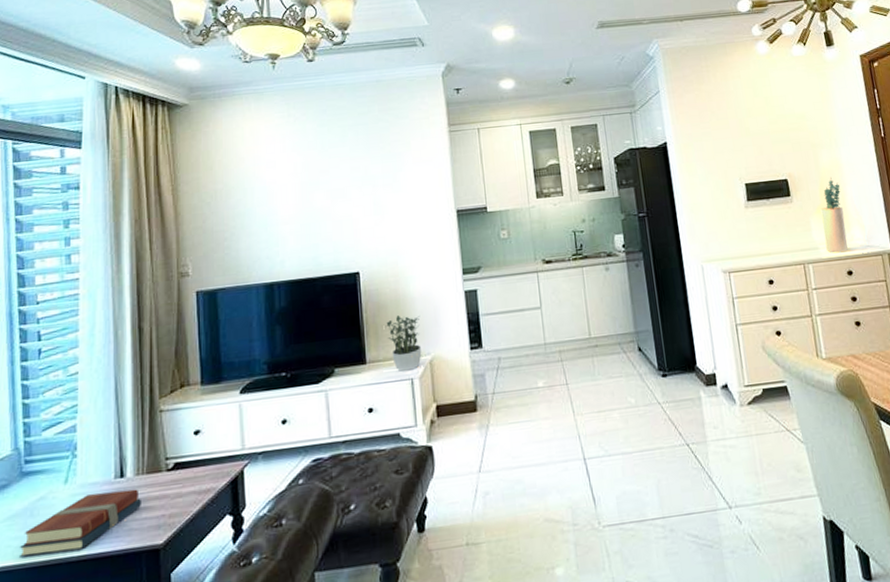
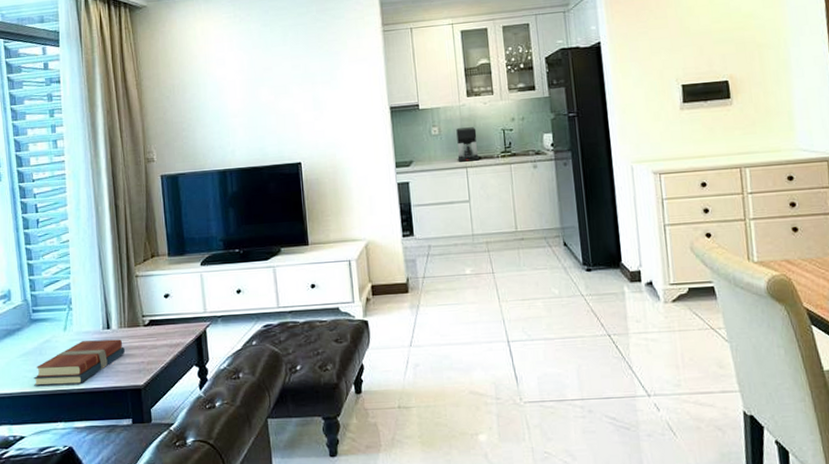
potted plant: present [385,315,422,372] -> none [324,203,358,254]
coffee maker: none [526,229,550,267] -> present [456,127,479,162]
vase: present [820,177,849,253] -> none [762,79,791,158]

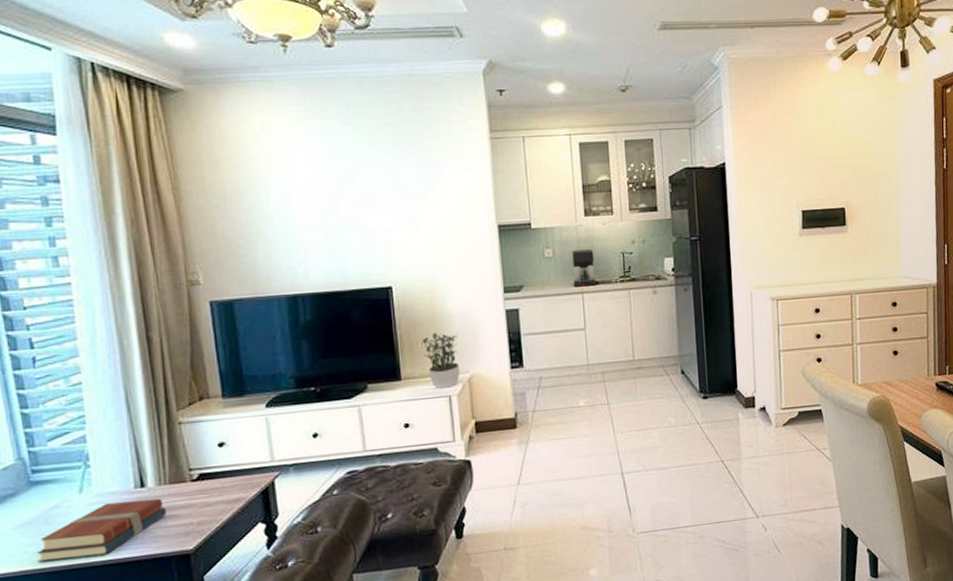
potted plant: none [324,203,358,254] -> present [420,333,460,389]

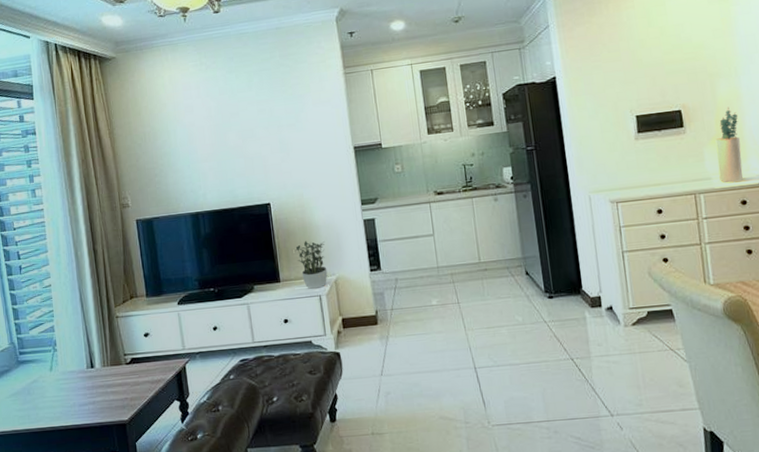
books: present [37,498,166,562] -> none [23,377,109,424]
coffee maker: present [572,249,596,287] -> none [418,163,442,198]
vase: none [874,207,897,285] -> present [715,107,744,183]

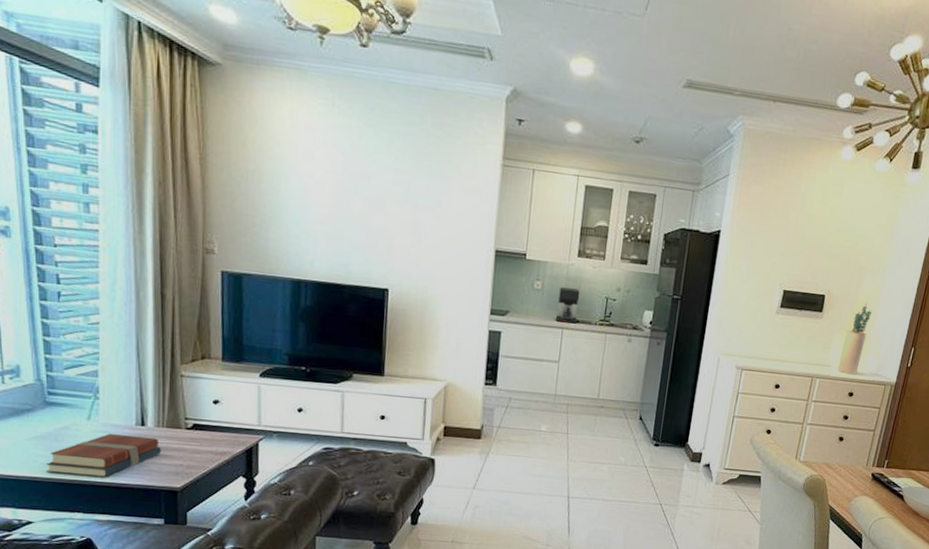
books: none [23,377,109,424] -> present [45,434,161,478]
potted plant: present [294,241,328,290] -> none [406,339,443,392]
coffee maker: none [418,163,442,198] -> present [555,287,580,324]

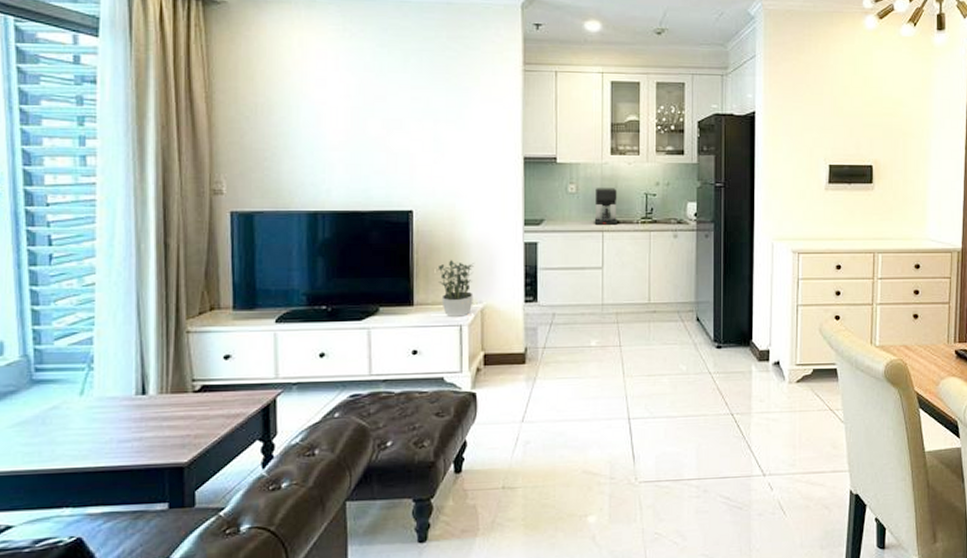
books: present [45,434,161,478] -> none [29,407,164,463]
potted plant: none [406,339,443,392] -> present [436,260,475,318]
vase: present [837,303,872,375] -> none [899,168,923,246]

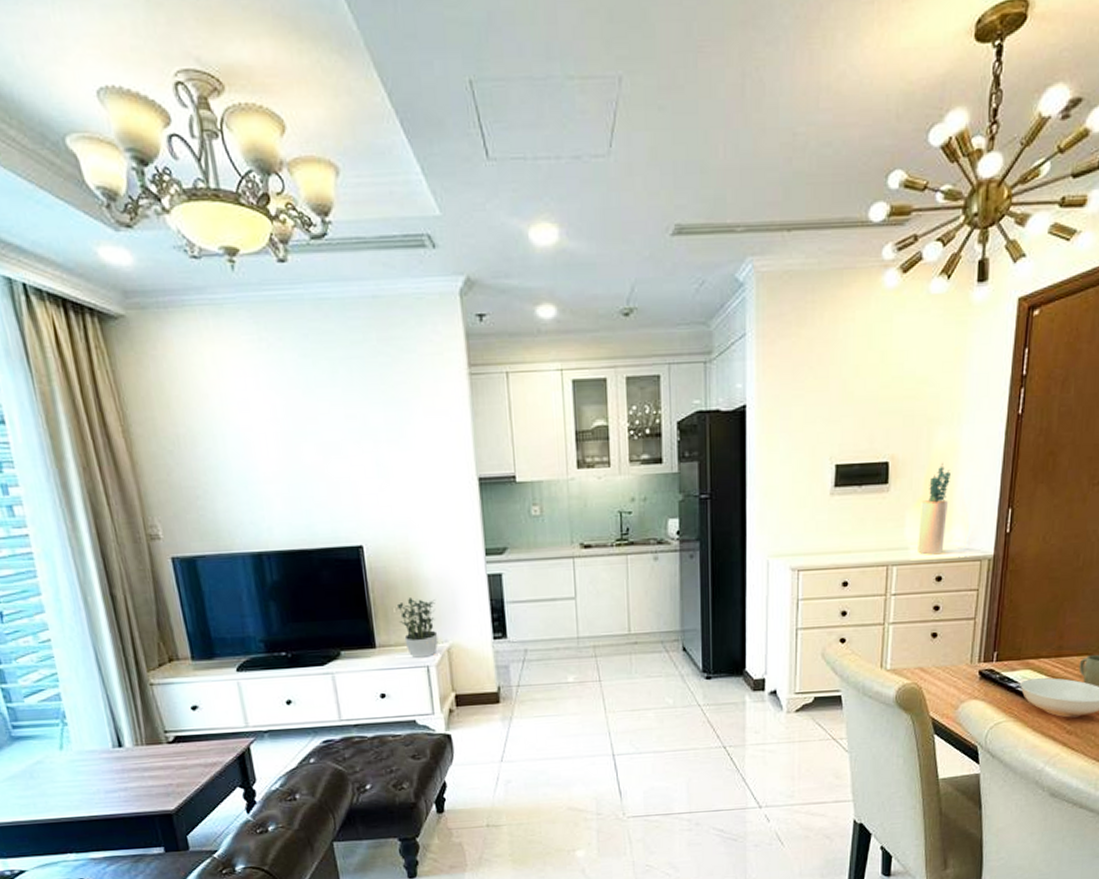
coffee maker: present [594,188,617,225] -> none [562,507,589,551]
vase: none [899,168,923,246] -> present [918,462,951,555]

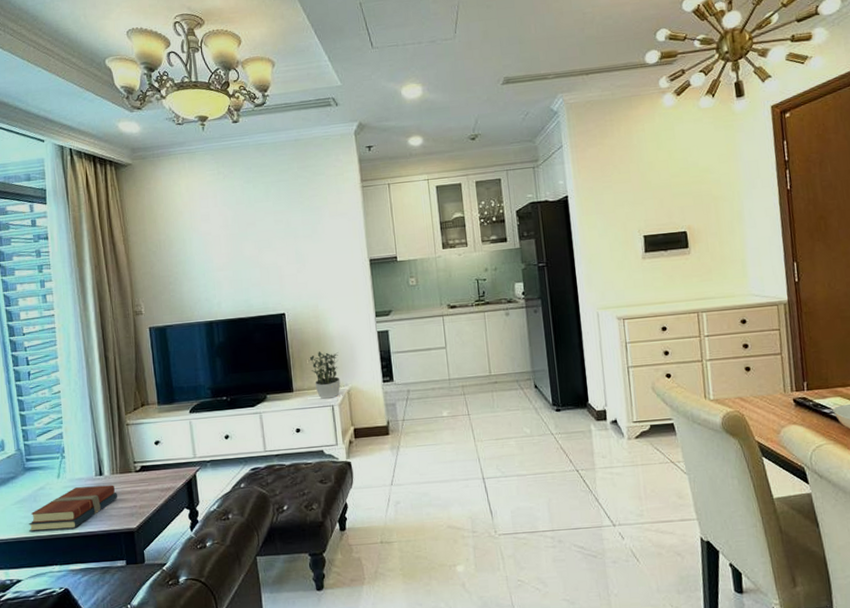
books: none [27,758,146,814] -> present [28,485,117,532]
vase: present [918,462,951,555] -> none [718,229,744,303]

